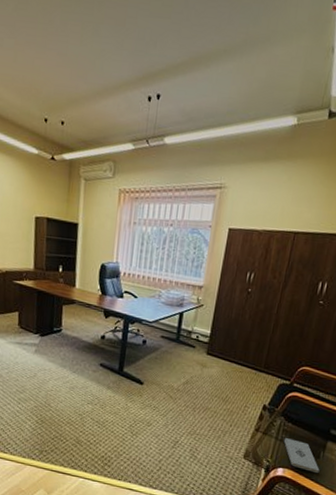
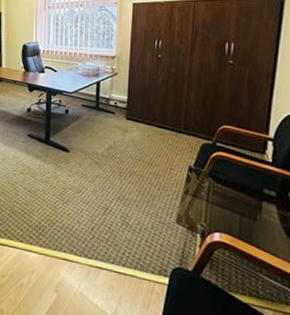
notepad: present [283,438,320,473] -> none [215,200,259,237]

